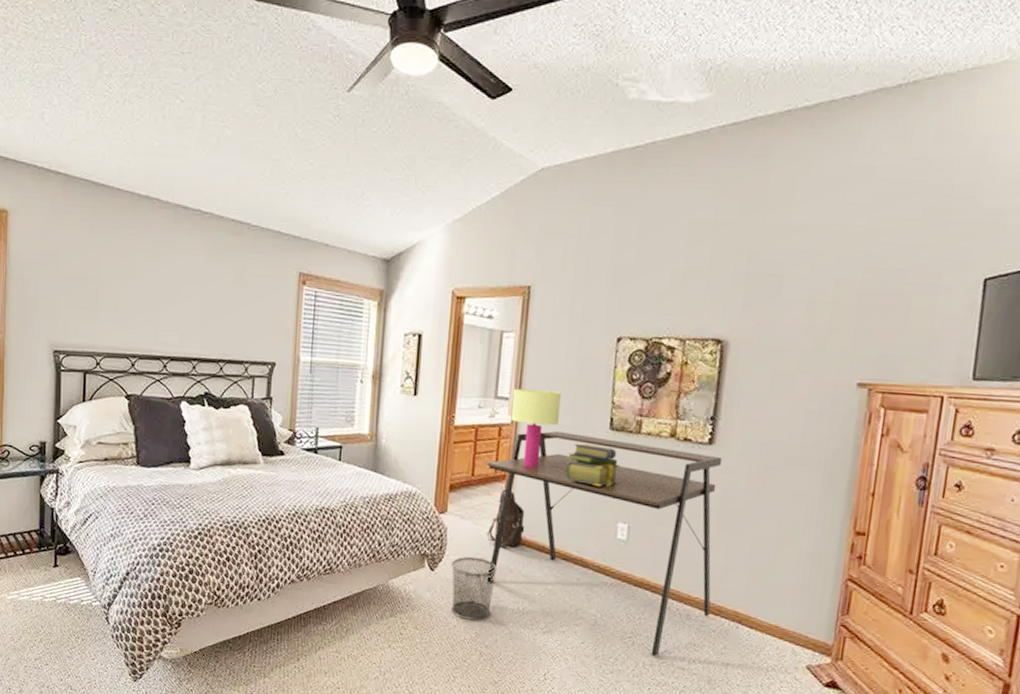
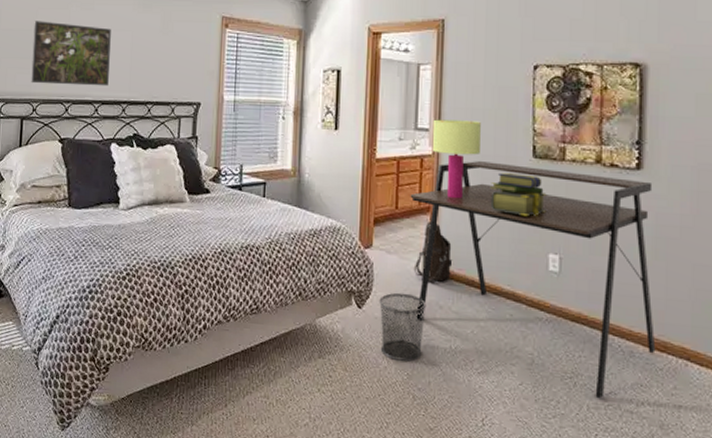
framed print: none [93,268,180,342] -> present [31,21,111,87]

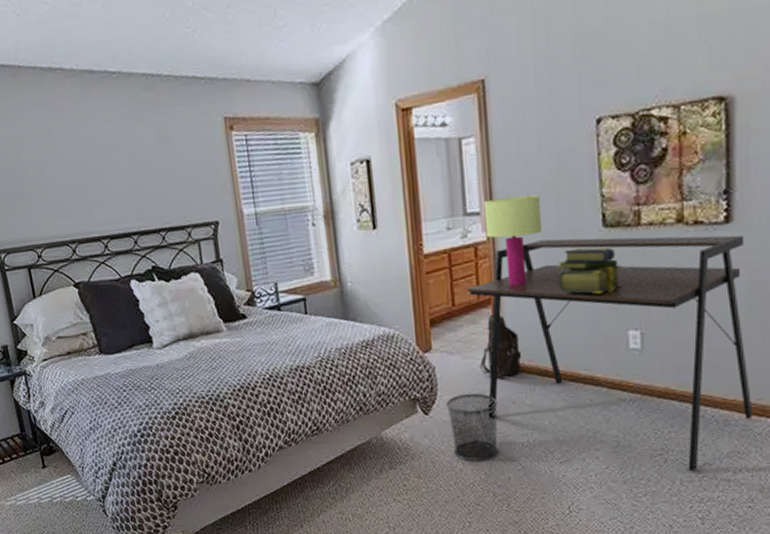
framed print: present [31,21,111,87] -> none [15,152,113,228]

